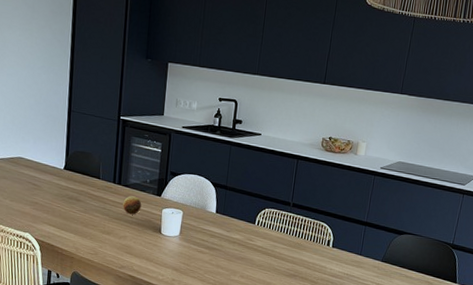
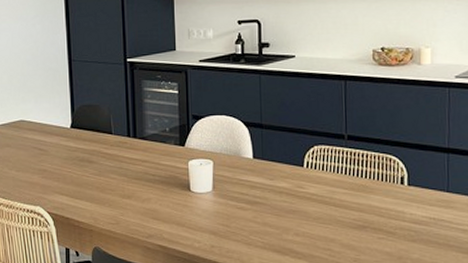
fruit: present [123,196,142,215] -> none [141,149,164,172]

